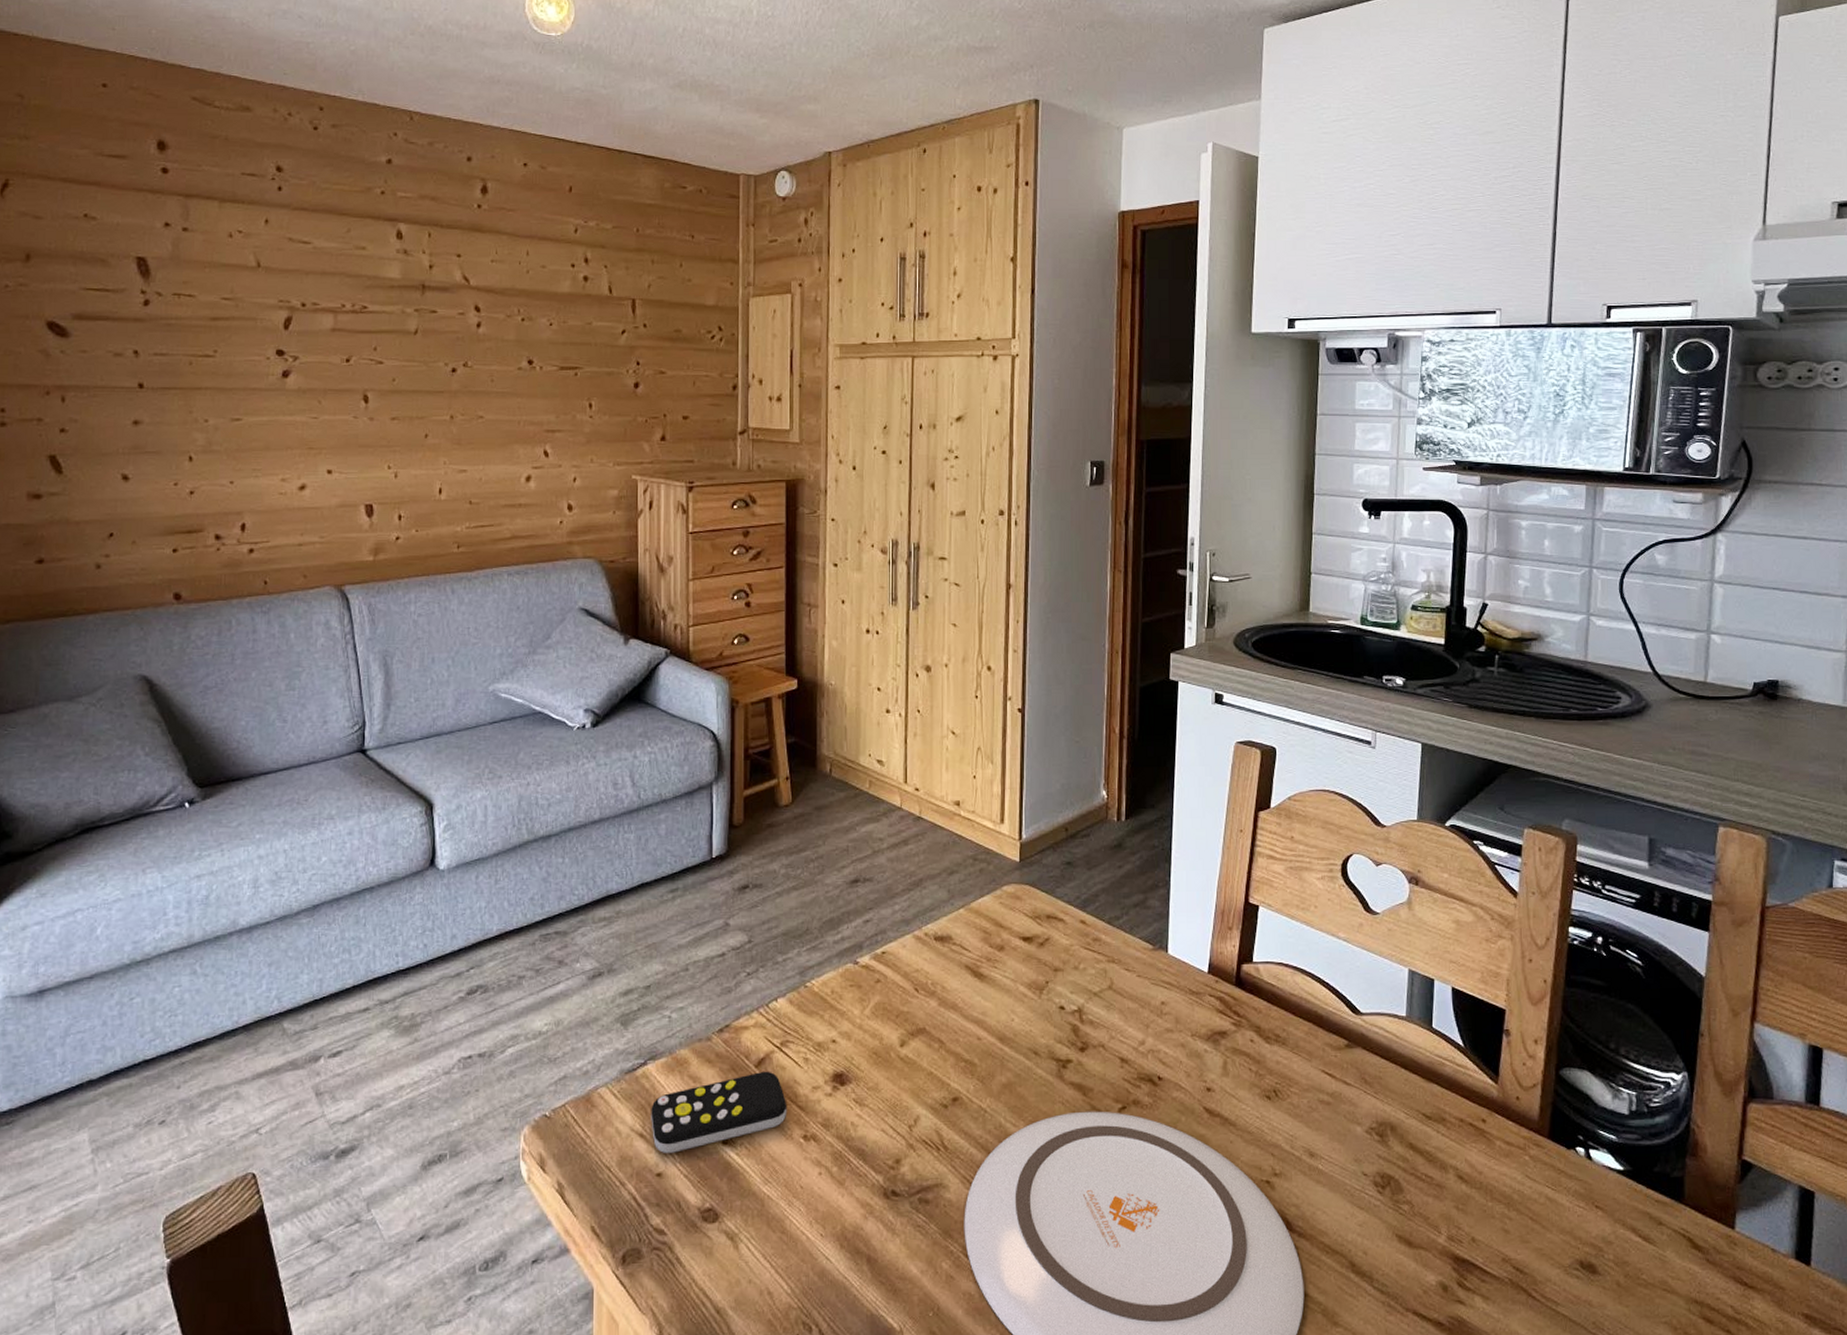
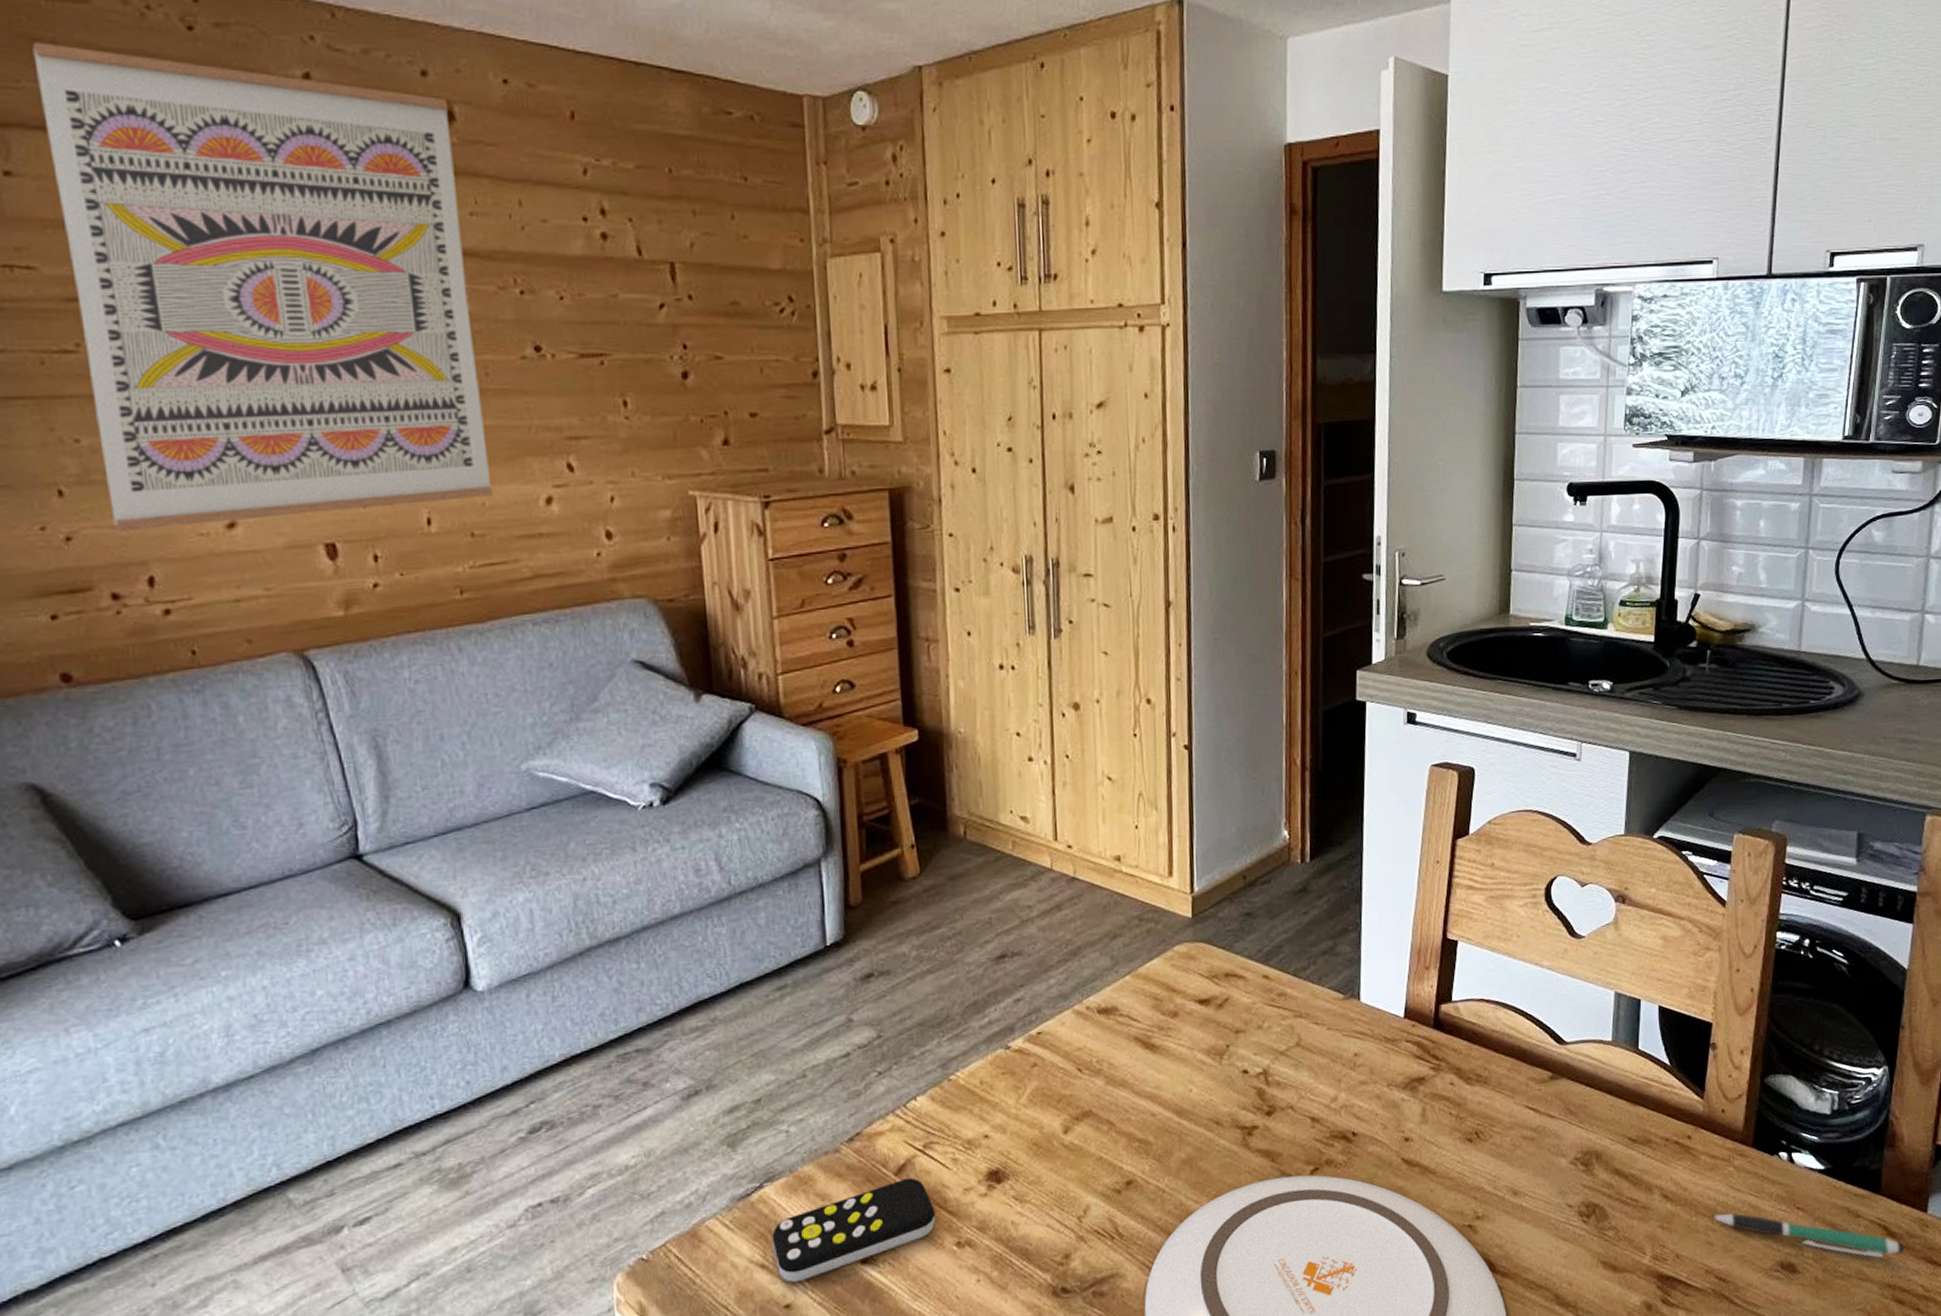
wall art: none [212,138,488,489] -> present [32,41,493,532]
pen: none [1510,1202,1712,1271] -> present [1714,1213,1905,1259]

